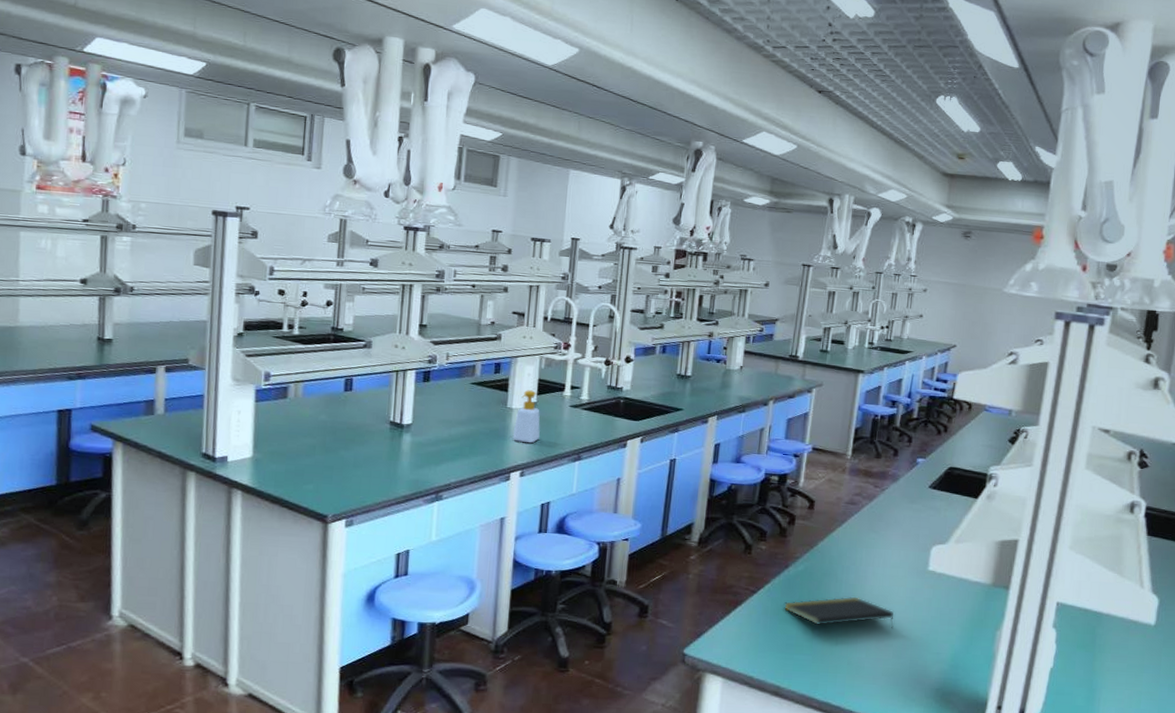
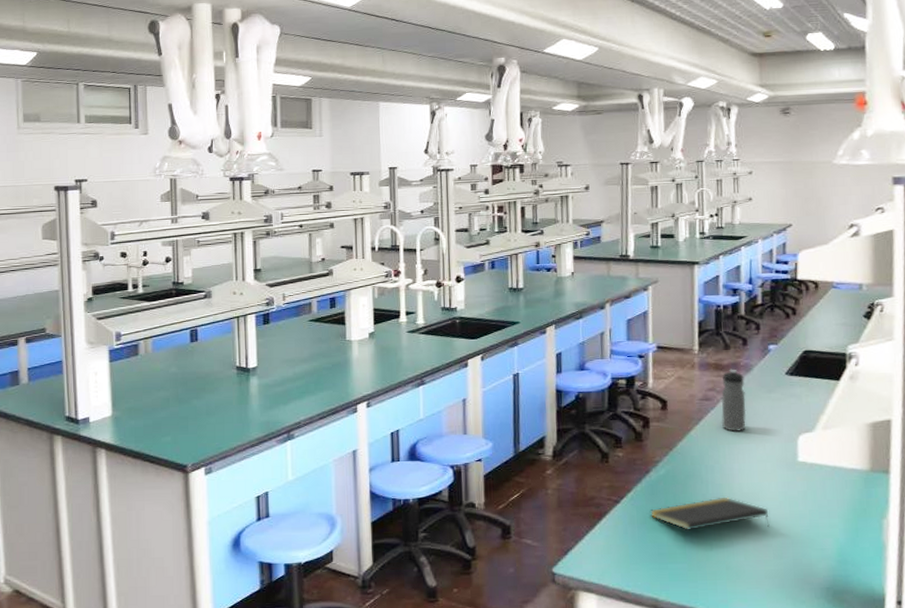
soap bottle: present [512,390,540,444] -> none [355,320,381,374]
water bottle: none [862,477,890,537] -> present [721,369,747,432]

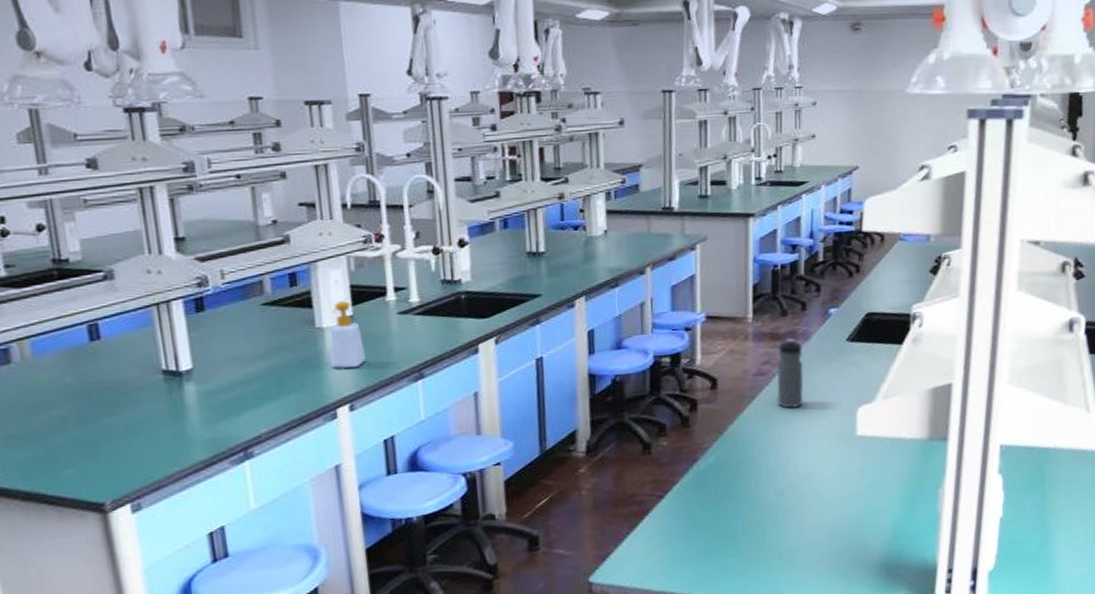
soap bottle: none [355,320,381,374] -> present [329,301,366,369]
notepad: present [650,496,770,530] -> none [698,480,825,521]

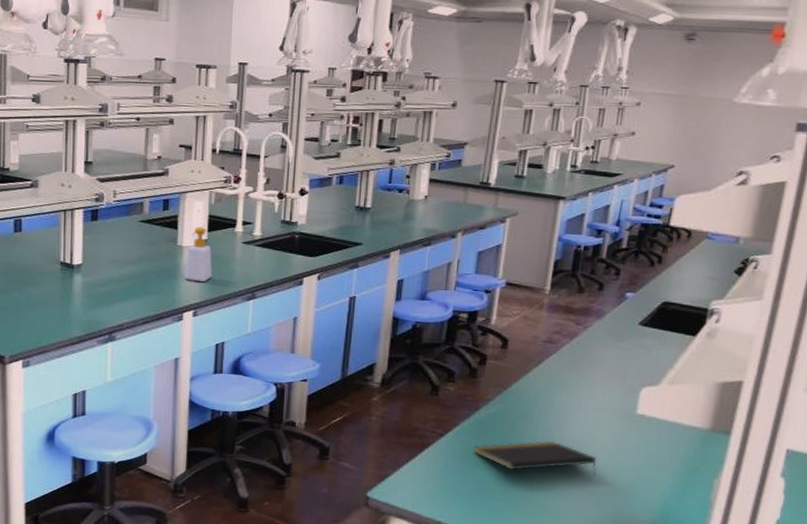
notepad: none [698,480,825,521] -> present [474,440,596,474]
water bottle: present [776,337,804,409] -> none [562,313,594,378]

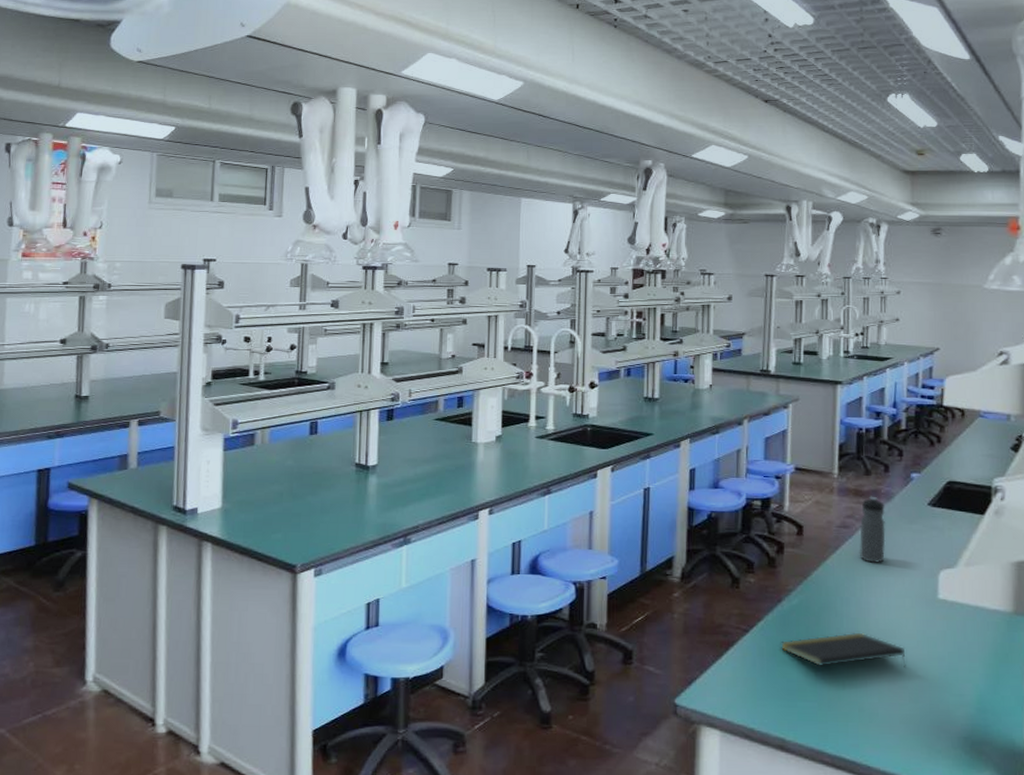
soap bottle: present [184,227,212,282] -> none [479,423,507,479]
water bottle: none [562,313,594,378] -> present [859,496,886,563]

